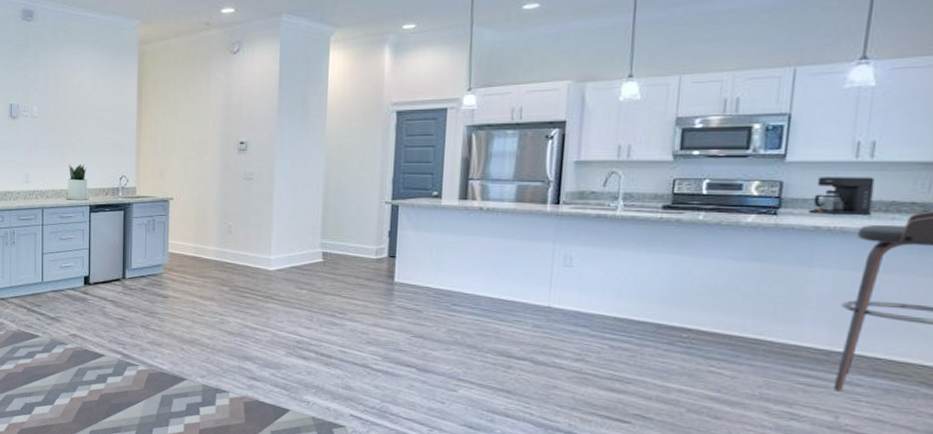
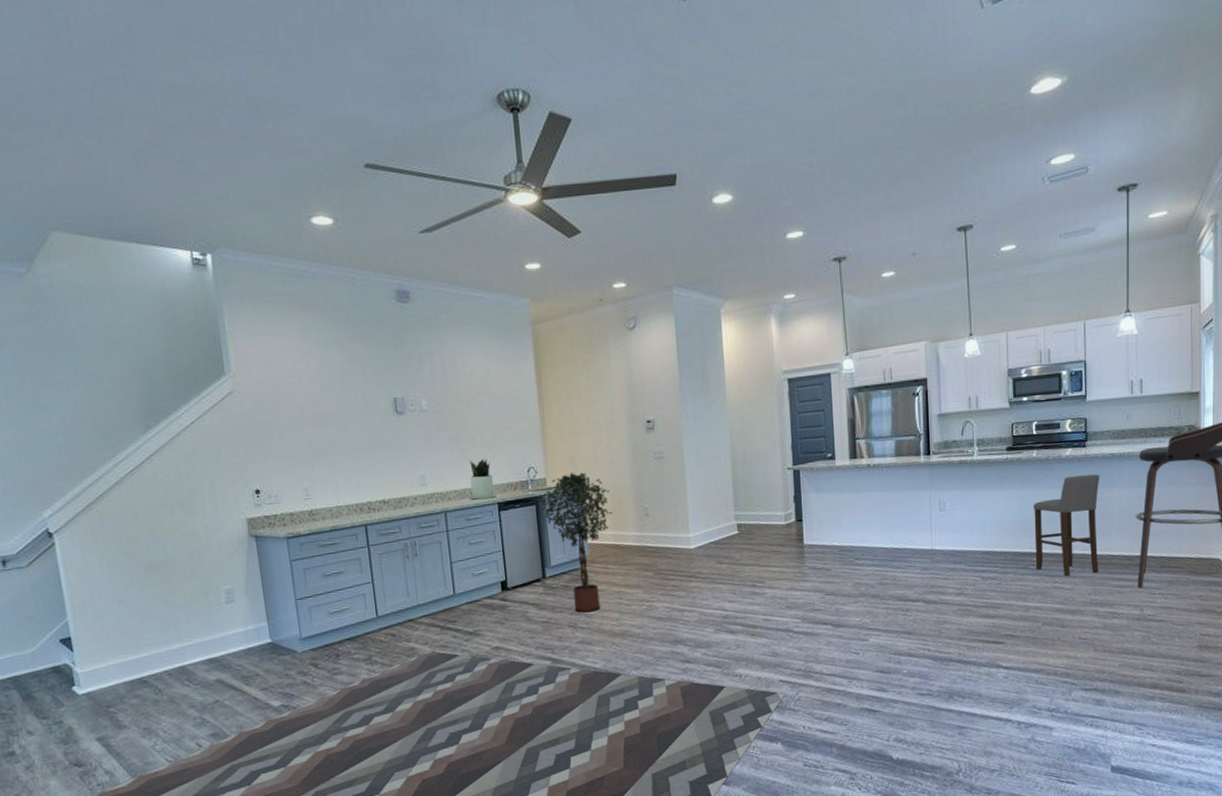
potted tree: none [127,184,196,317] -> present [539,472,613,613]
bar stool: none [685,247,794,364] -> present [1033,474,1100,577]
coffee maker: present [808,177,875,216] -> none [1106,409,1147,444]

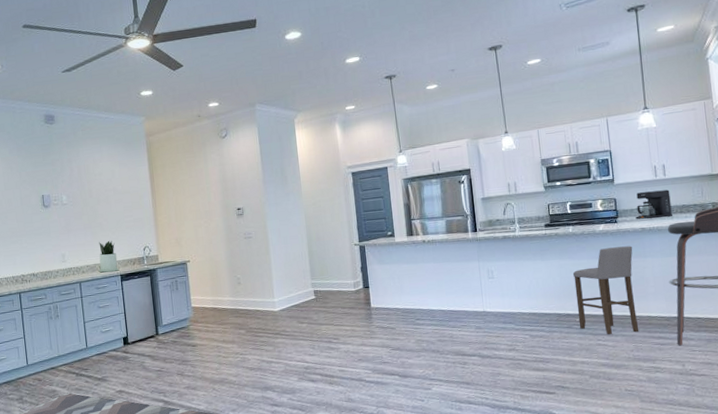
potted tree: present [539,472,613,613] -> none [153,250,211,364]
coffee maker: none [1106,409,1147,444] -> present [635,189,674,220]

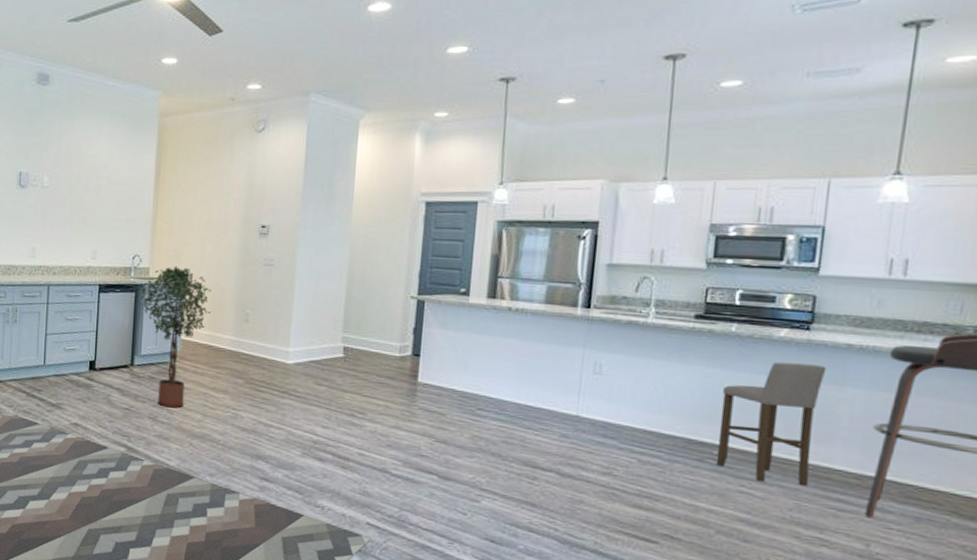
planter: present [98,240,120,273] -> none [72,239,99,280]
potted tree: none [153,250,211,364] -> present [139,265,211,409]
coffee maker: present [635,189,674,220] -> none [841,293,908,336]

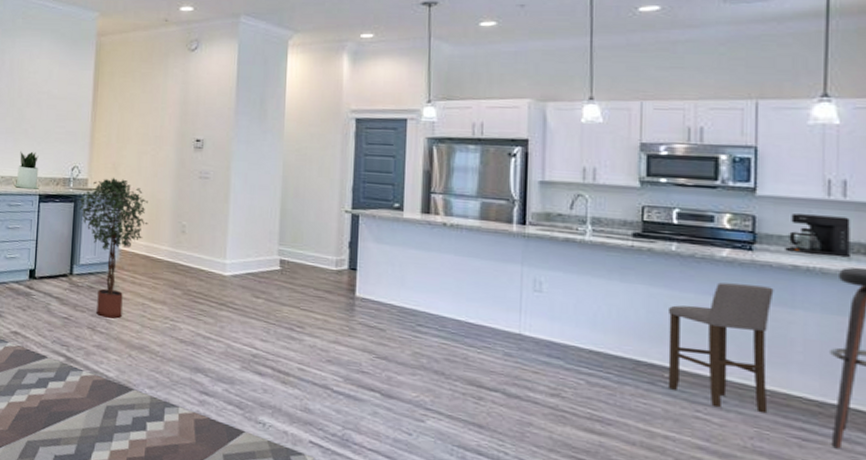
planter: none [72,239,99,280] -> present [13,150,39,190]
coffee maker: none [841,293,908,336] -> present [785,214,852,258]

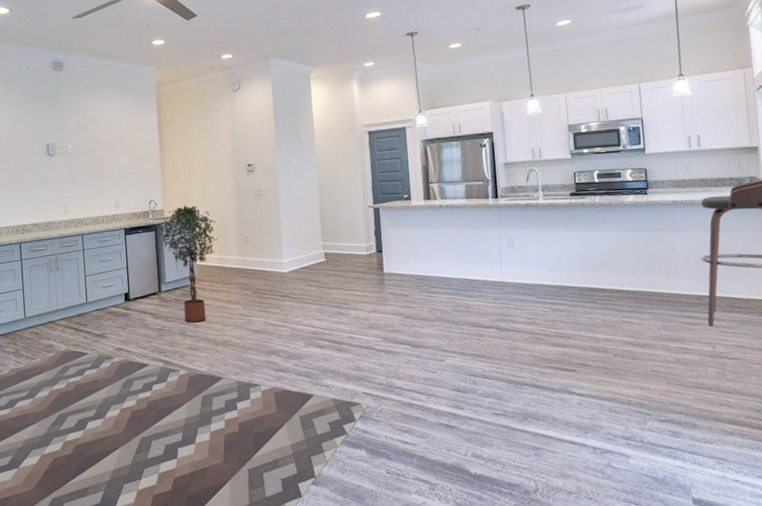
planter: present [13,150,39,190] -> none [101,192,124,226]
bar stool: present [667,282,774,414] -> none [598,219,668,312]
coffee maker: present [785,214,852,258] -> none [667,161,708,192]

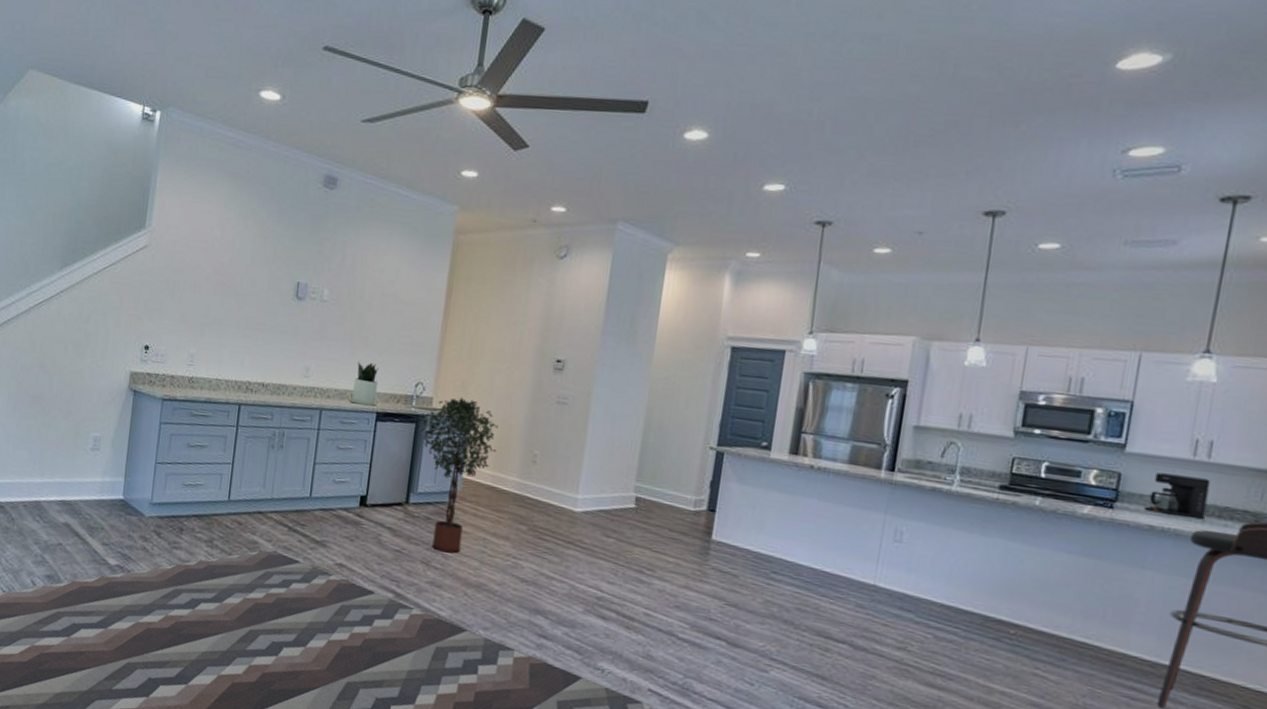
planter: none [101,192,124,226] -> present [348,361,379,407]
coffee maker: none [667,161,708,192] -> present [1144,472,1211,520]

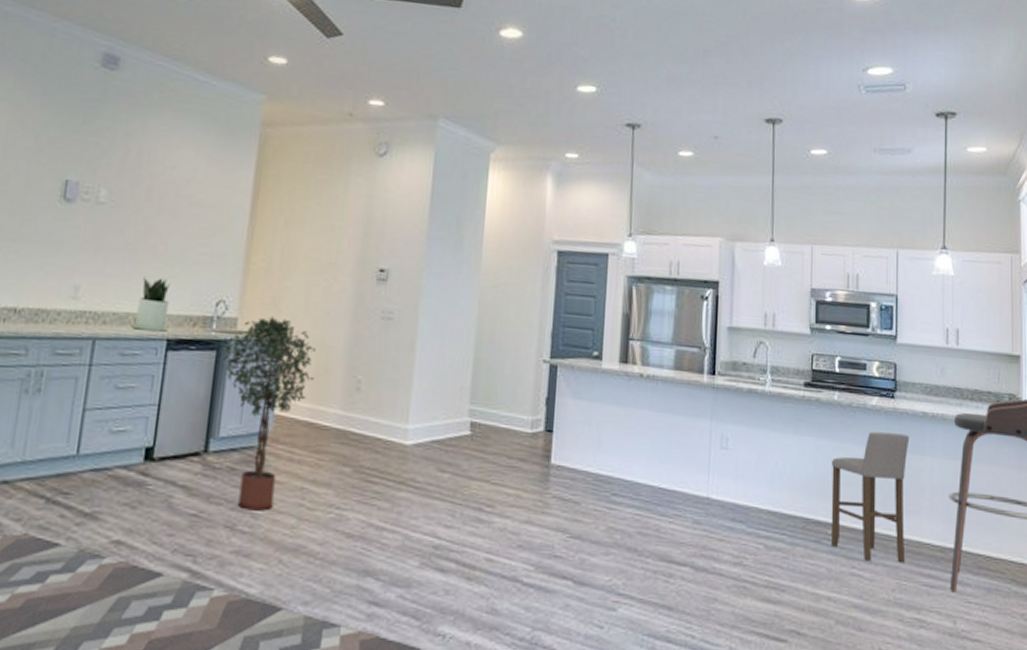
bar stool: none [1012,540,1128,673] -> present [830,432,910,564]
coffee maker: present [1144,472,1211,520] -> none [917,361,963,404]

